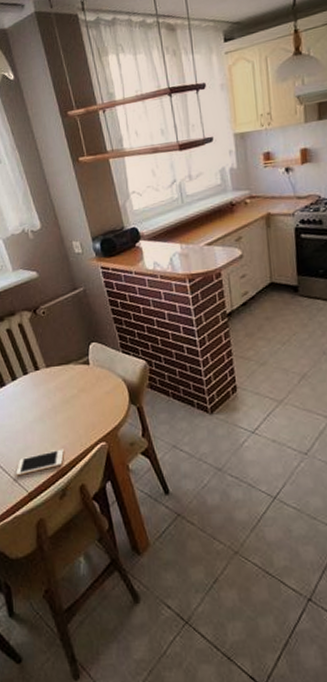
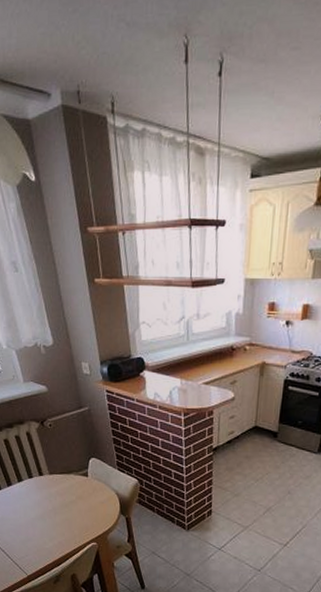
cell phone: present [16,449,64,476] -> none [17,543,60,562]

